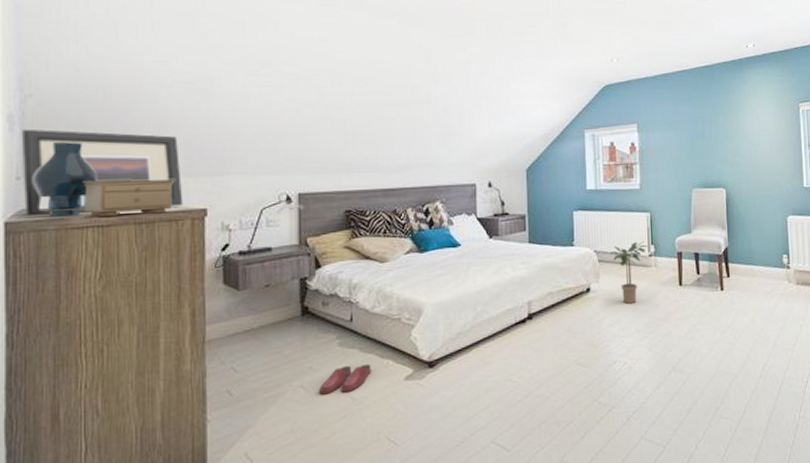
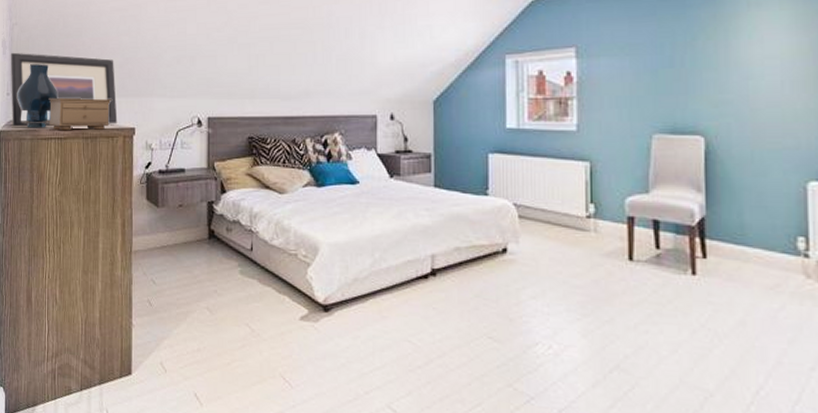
slippers: present [319,363,371,395] -> none [222,294,269,322]
potted plant: present [610,242,648,305] -> none [534,198,585,276]

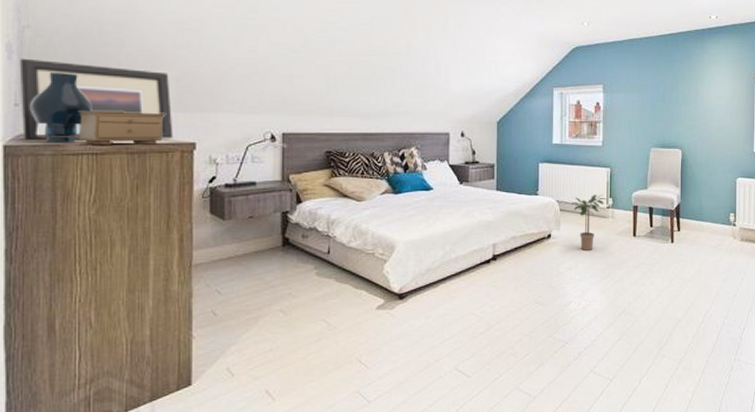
potted plant: none [534,198,585,276] -> present [571,195,606,251]

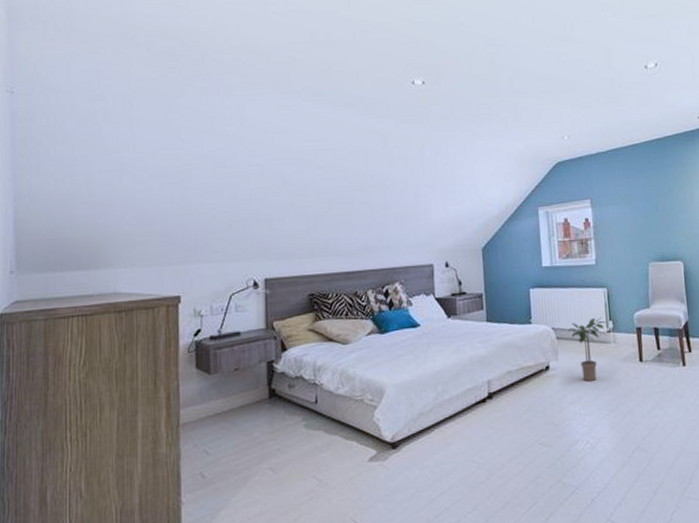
picture frame: present [19,58,174,141] -> none [14,225,159,308]
vase: present [30,71,92,143] -> none [25,236,82,308]
jewelry box: present [78,110,166,146] -> none [69,269,151,307]

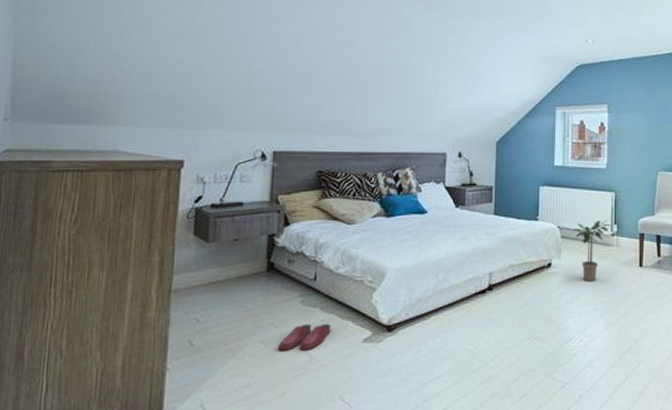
slippers: none [287,445,336,477] -> present [278,323,331,351]

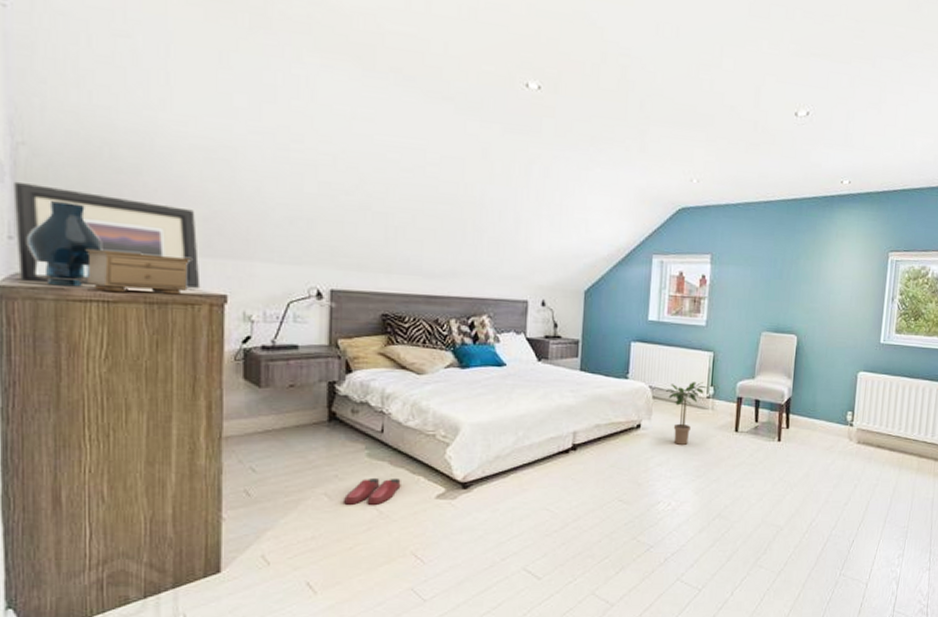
picture frame: none [9,72,162,157] -> present [12,181,201,290]
vase: none [19,86,82,159] -> present [28,199,103,287]
jewelry box: none [64,125,156,163] -> present [85,248,191,295]

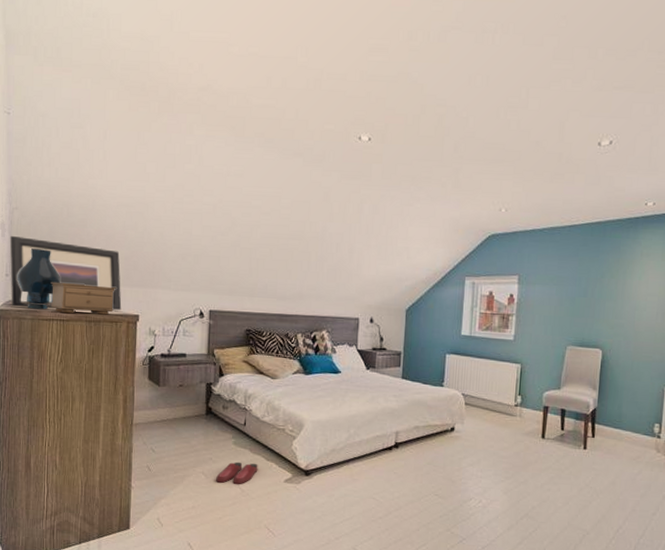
potted plant: present [666,382,707,446] -> none [477,391,515,449]

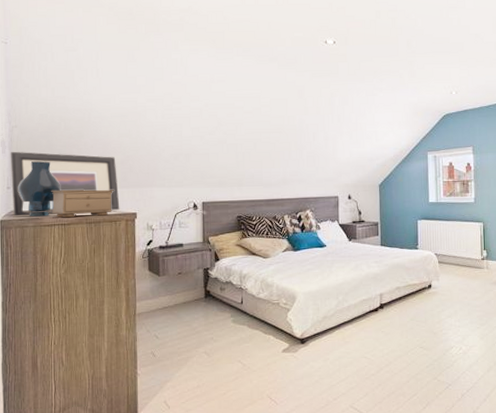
slippers: present [216,461,258,484] -> none [218,337,257,360]

